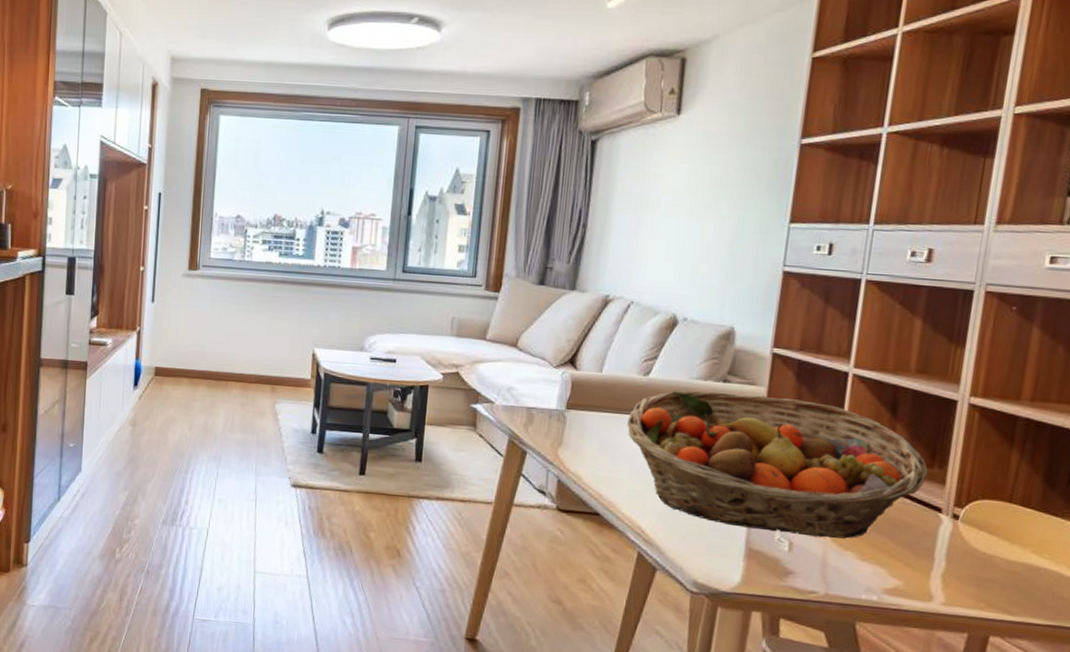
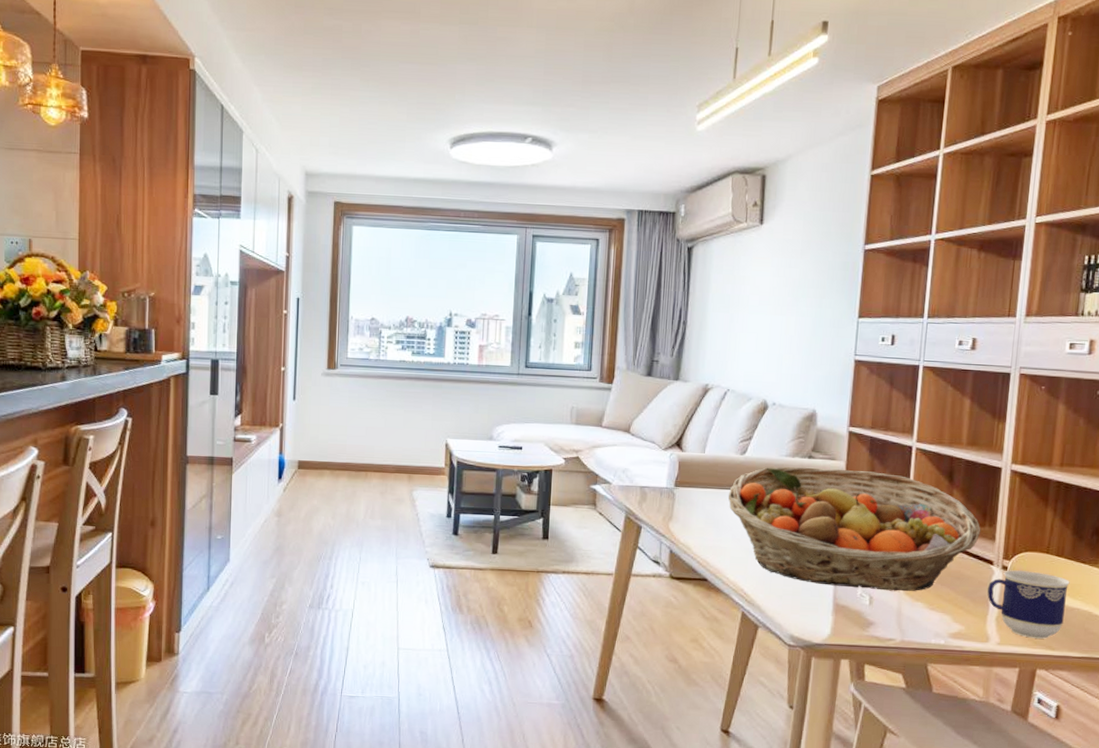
cup: none [932,519,1037,602] -> present [987,570,1070,639]

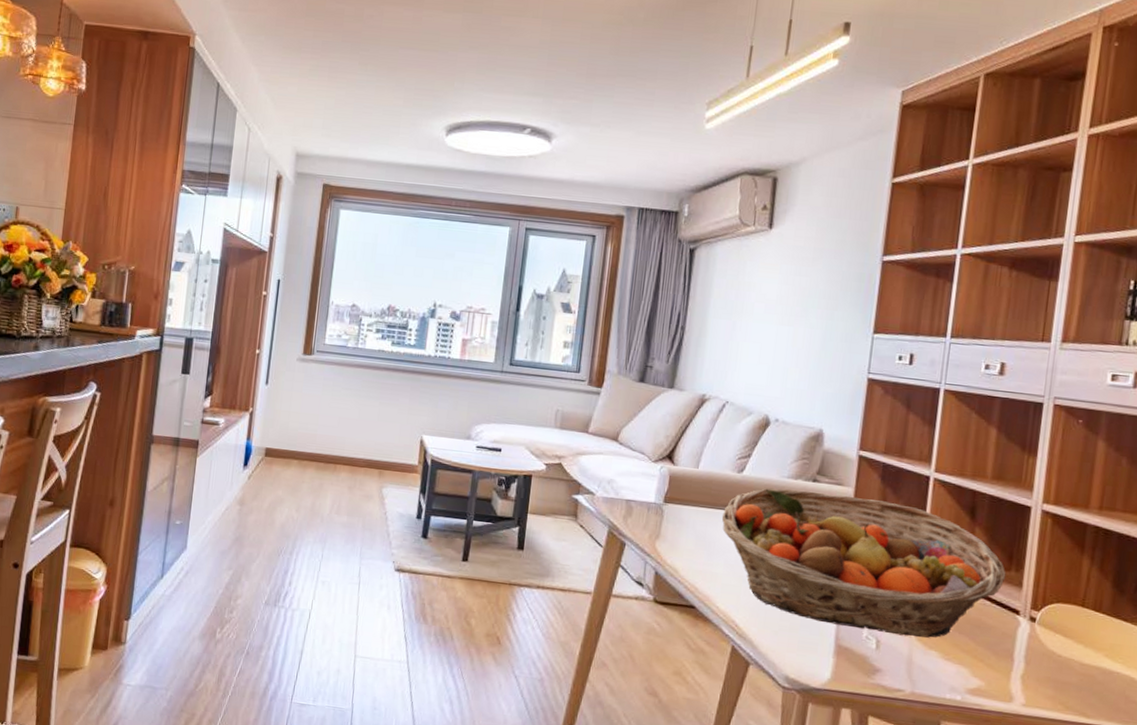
cup: present [987,570,1070,639] -> none [1012,622,1109,704]

